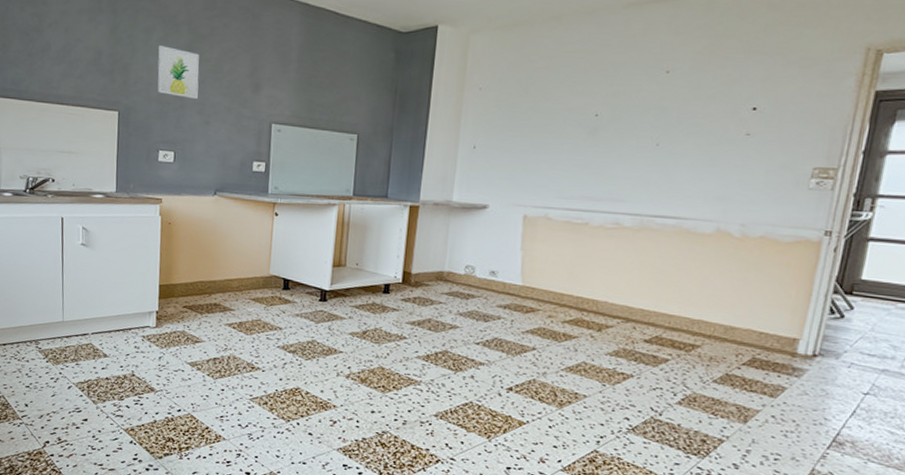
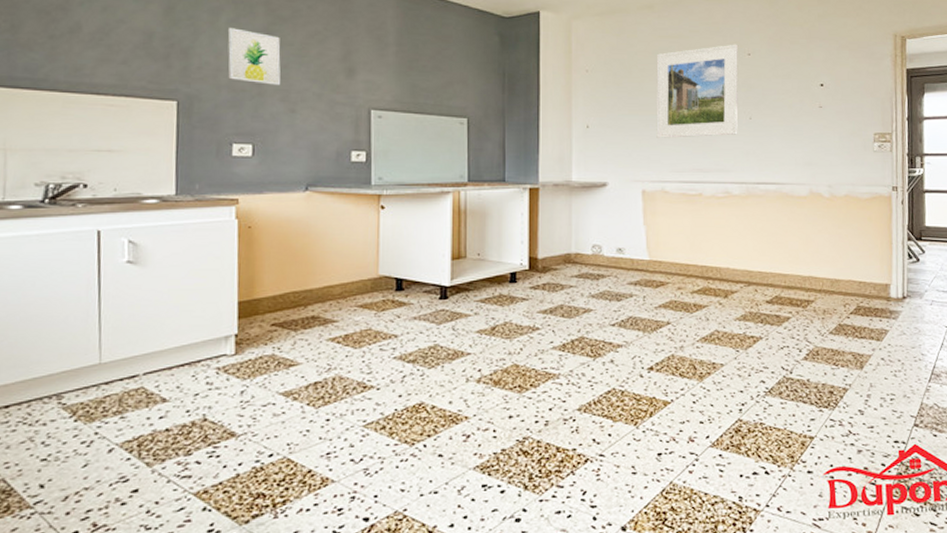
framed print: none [546,60,657,163] -> present [656,44,739,138]

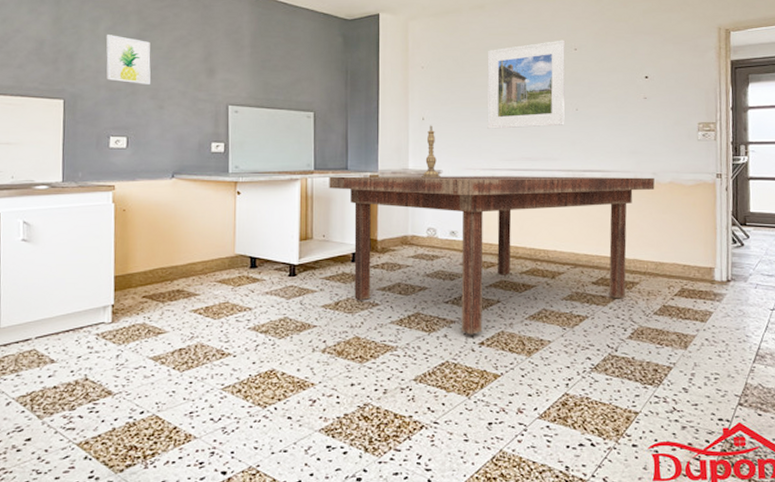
dining table: none [484,189,830,359] -> present [329,176,655,335]
candlestick: none [583,133,608,191] -> present [419,125,442,179]

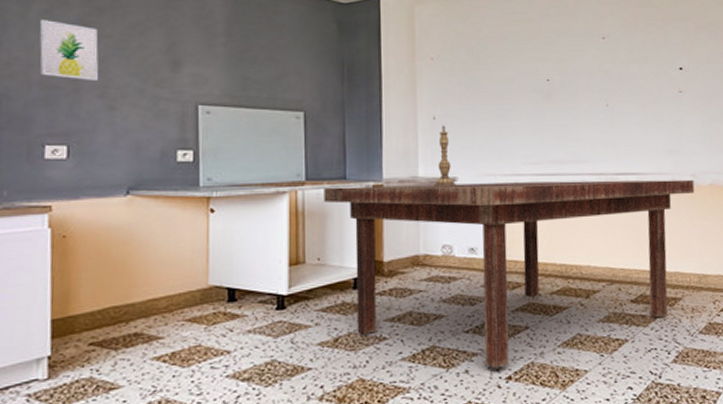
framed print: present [487,40,566,129] -> none [505,27,595,128]

